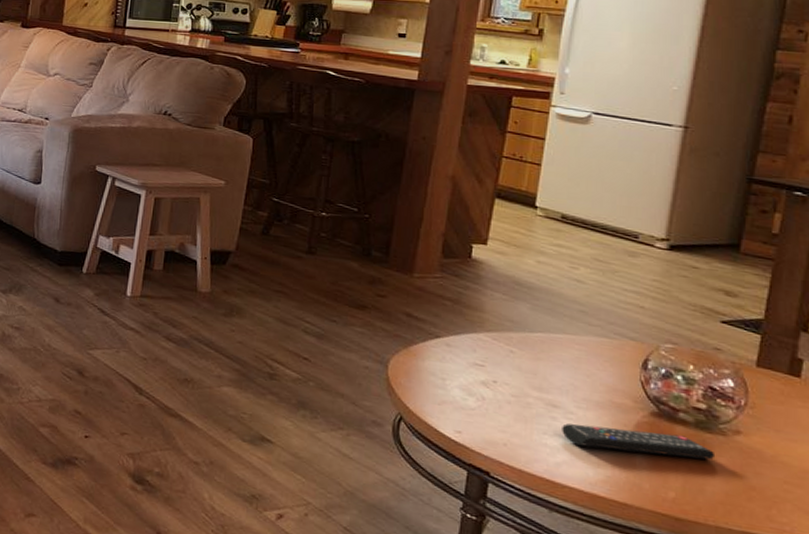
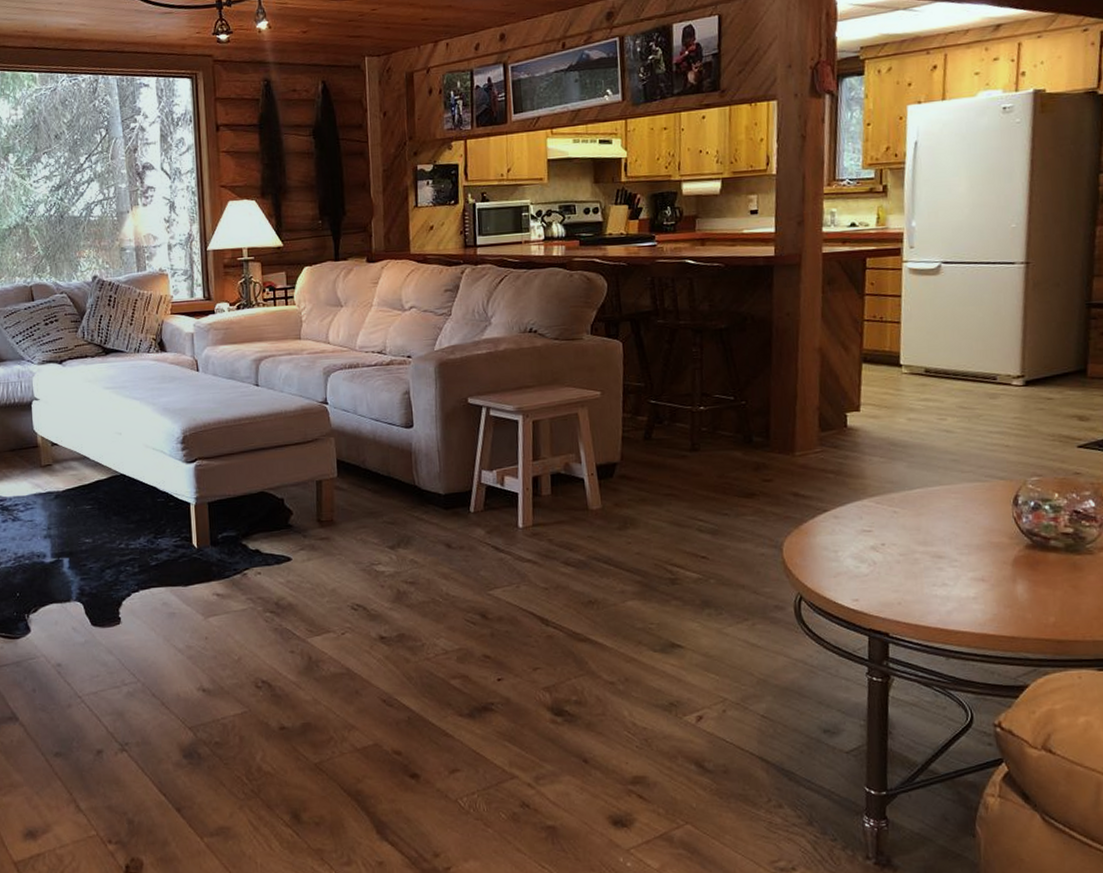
remote control: present [562,423,716,460] -> none [948,562,1086,590]

